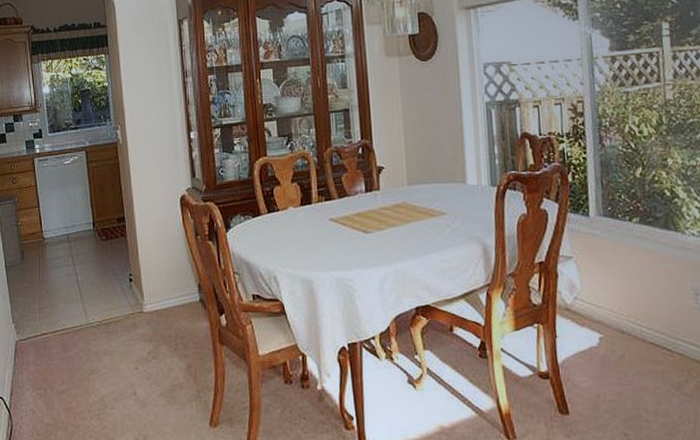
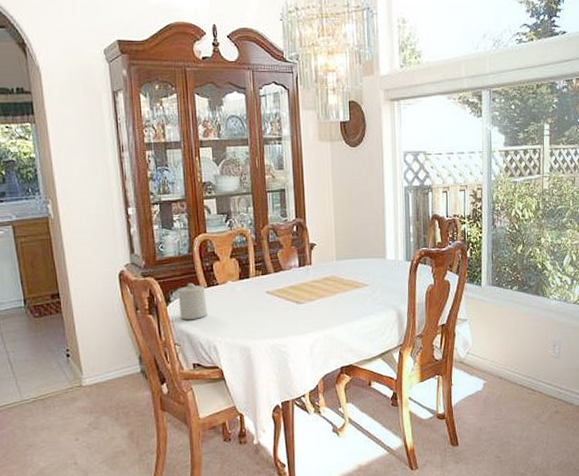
candle: none [237,209,269,247] -> present [178,283,208,320]

